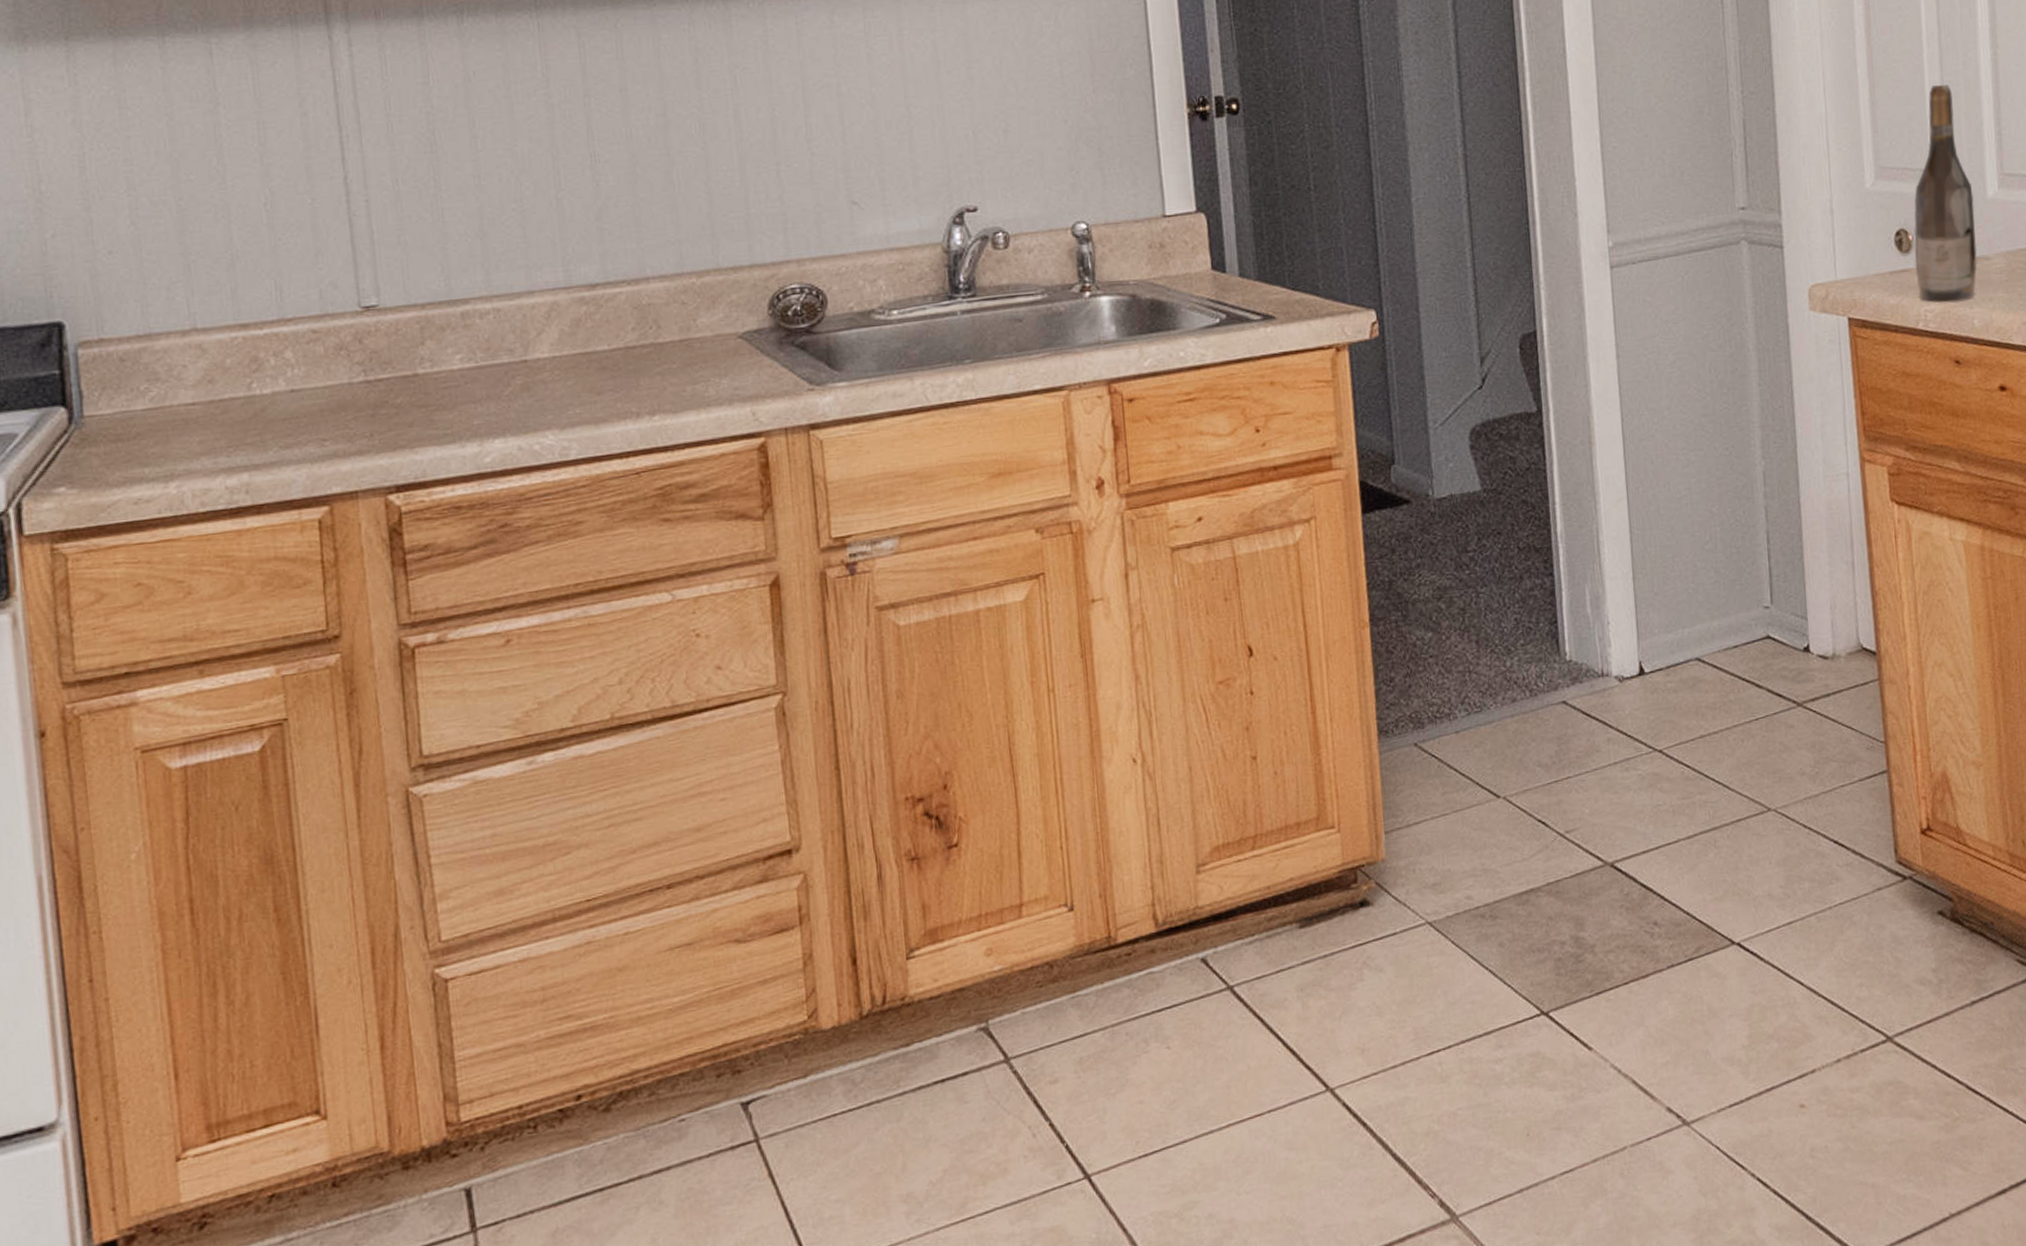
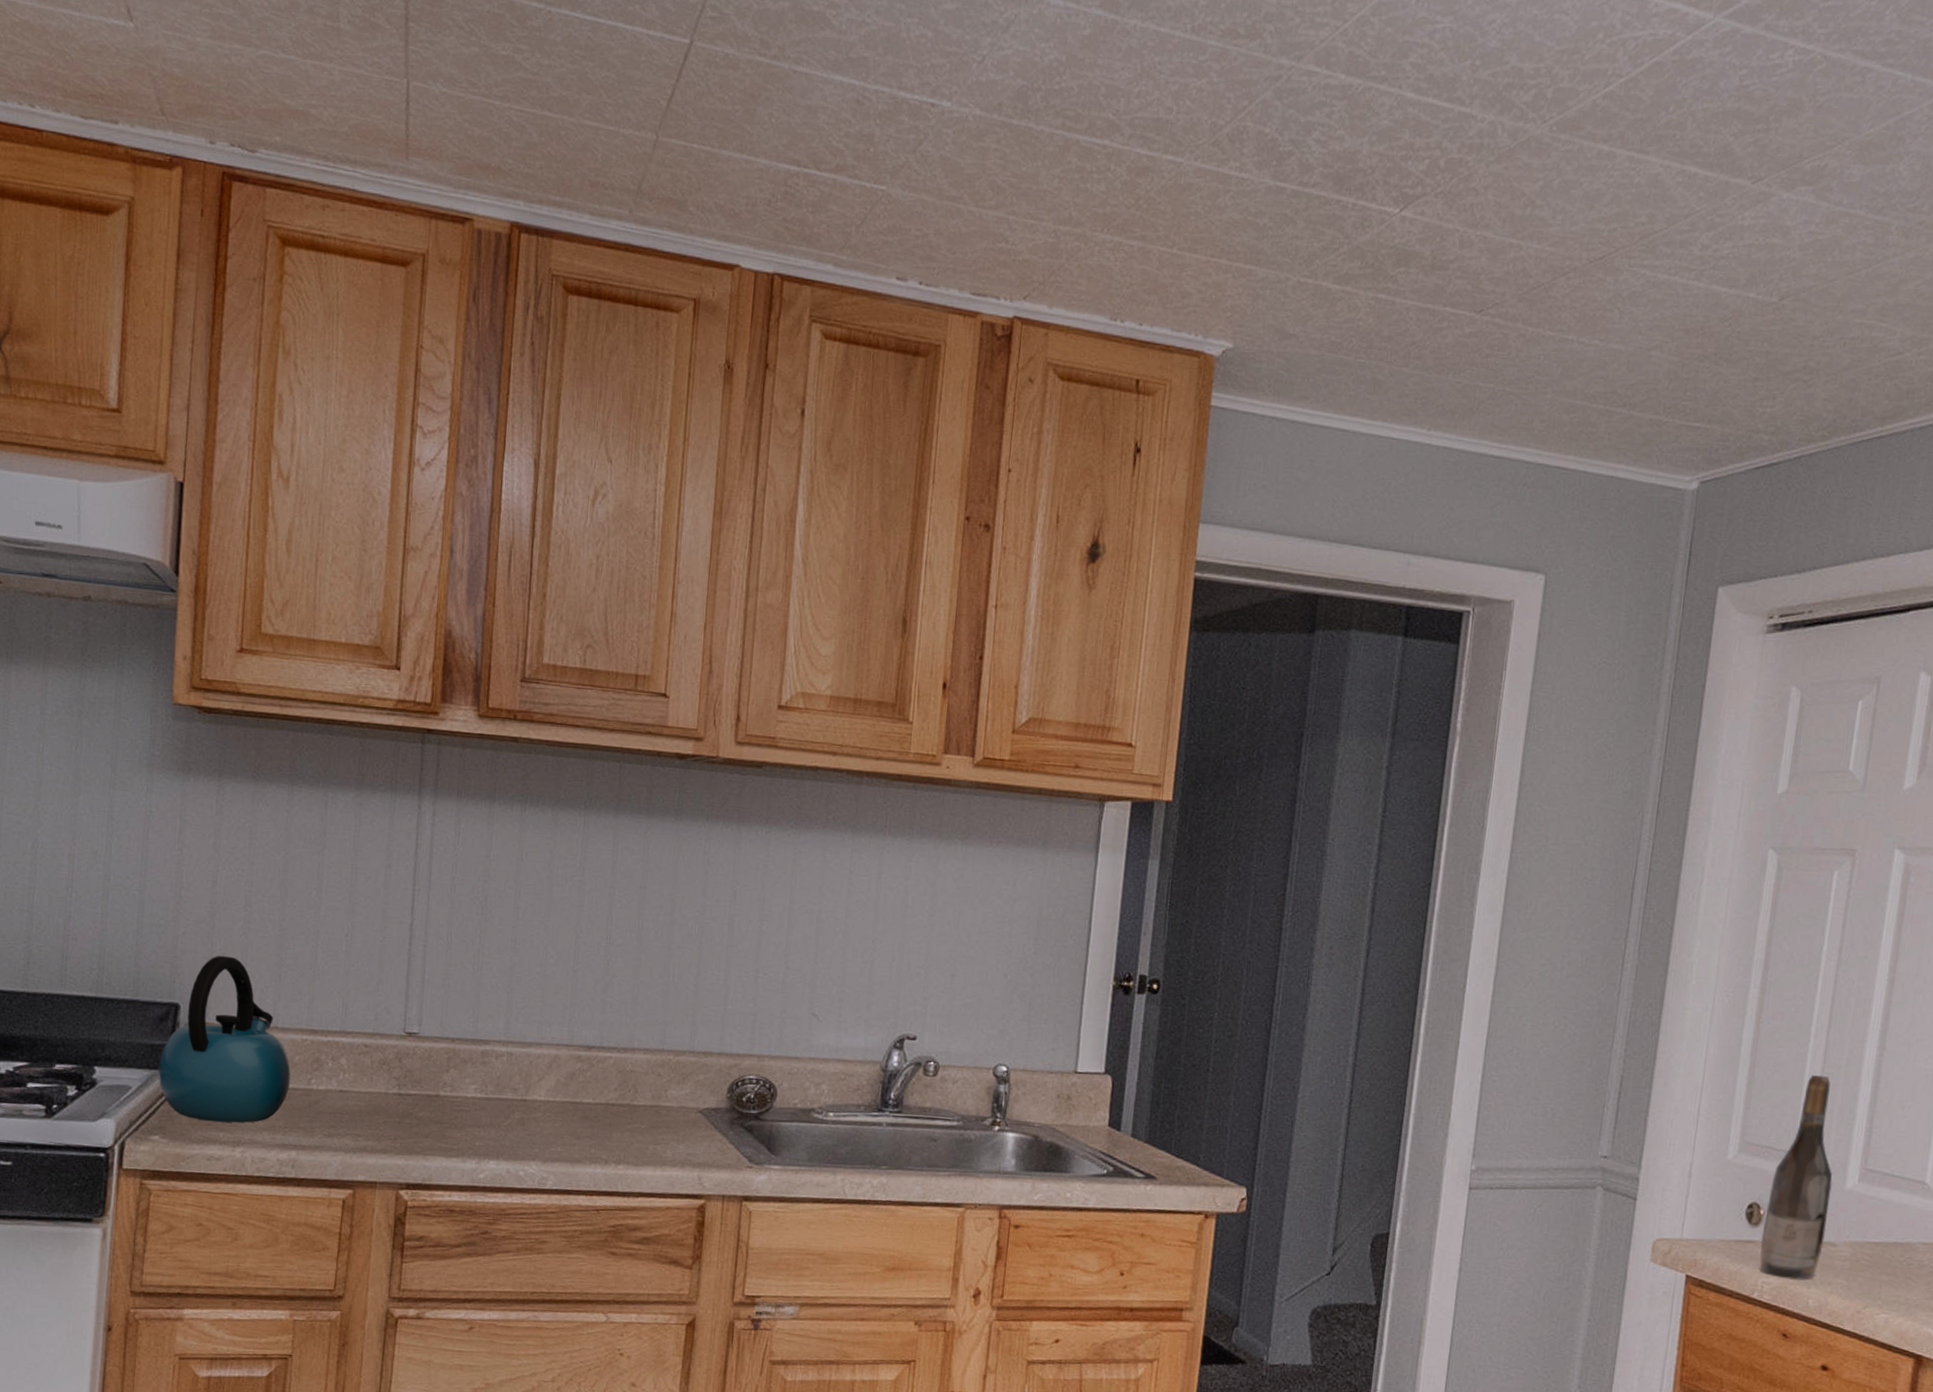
kettle: none [49,253,226,458] -> present [158,955,291,1123]

